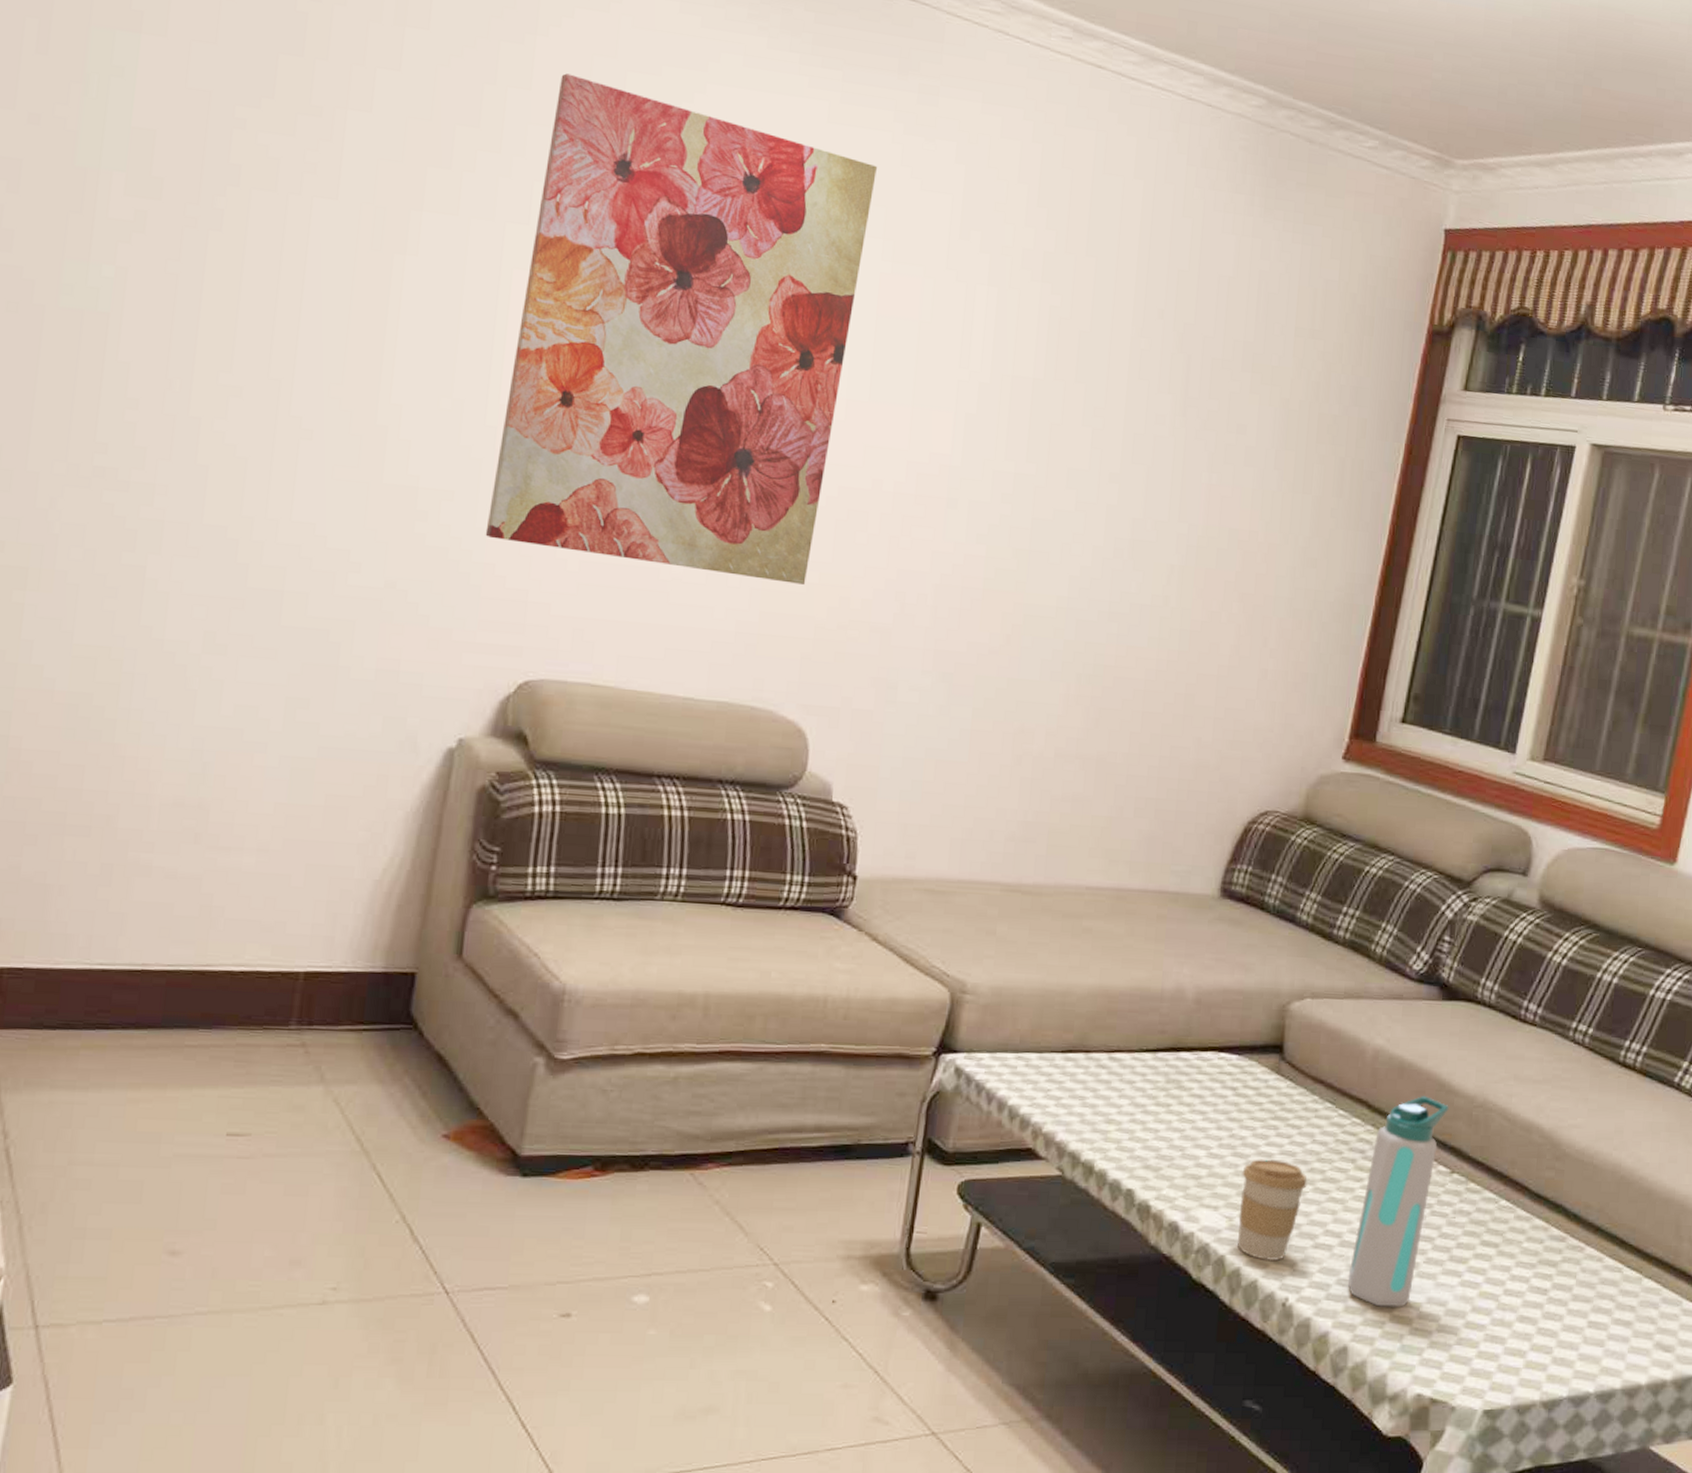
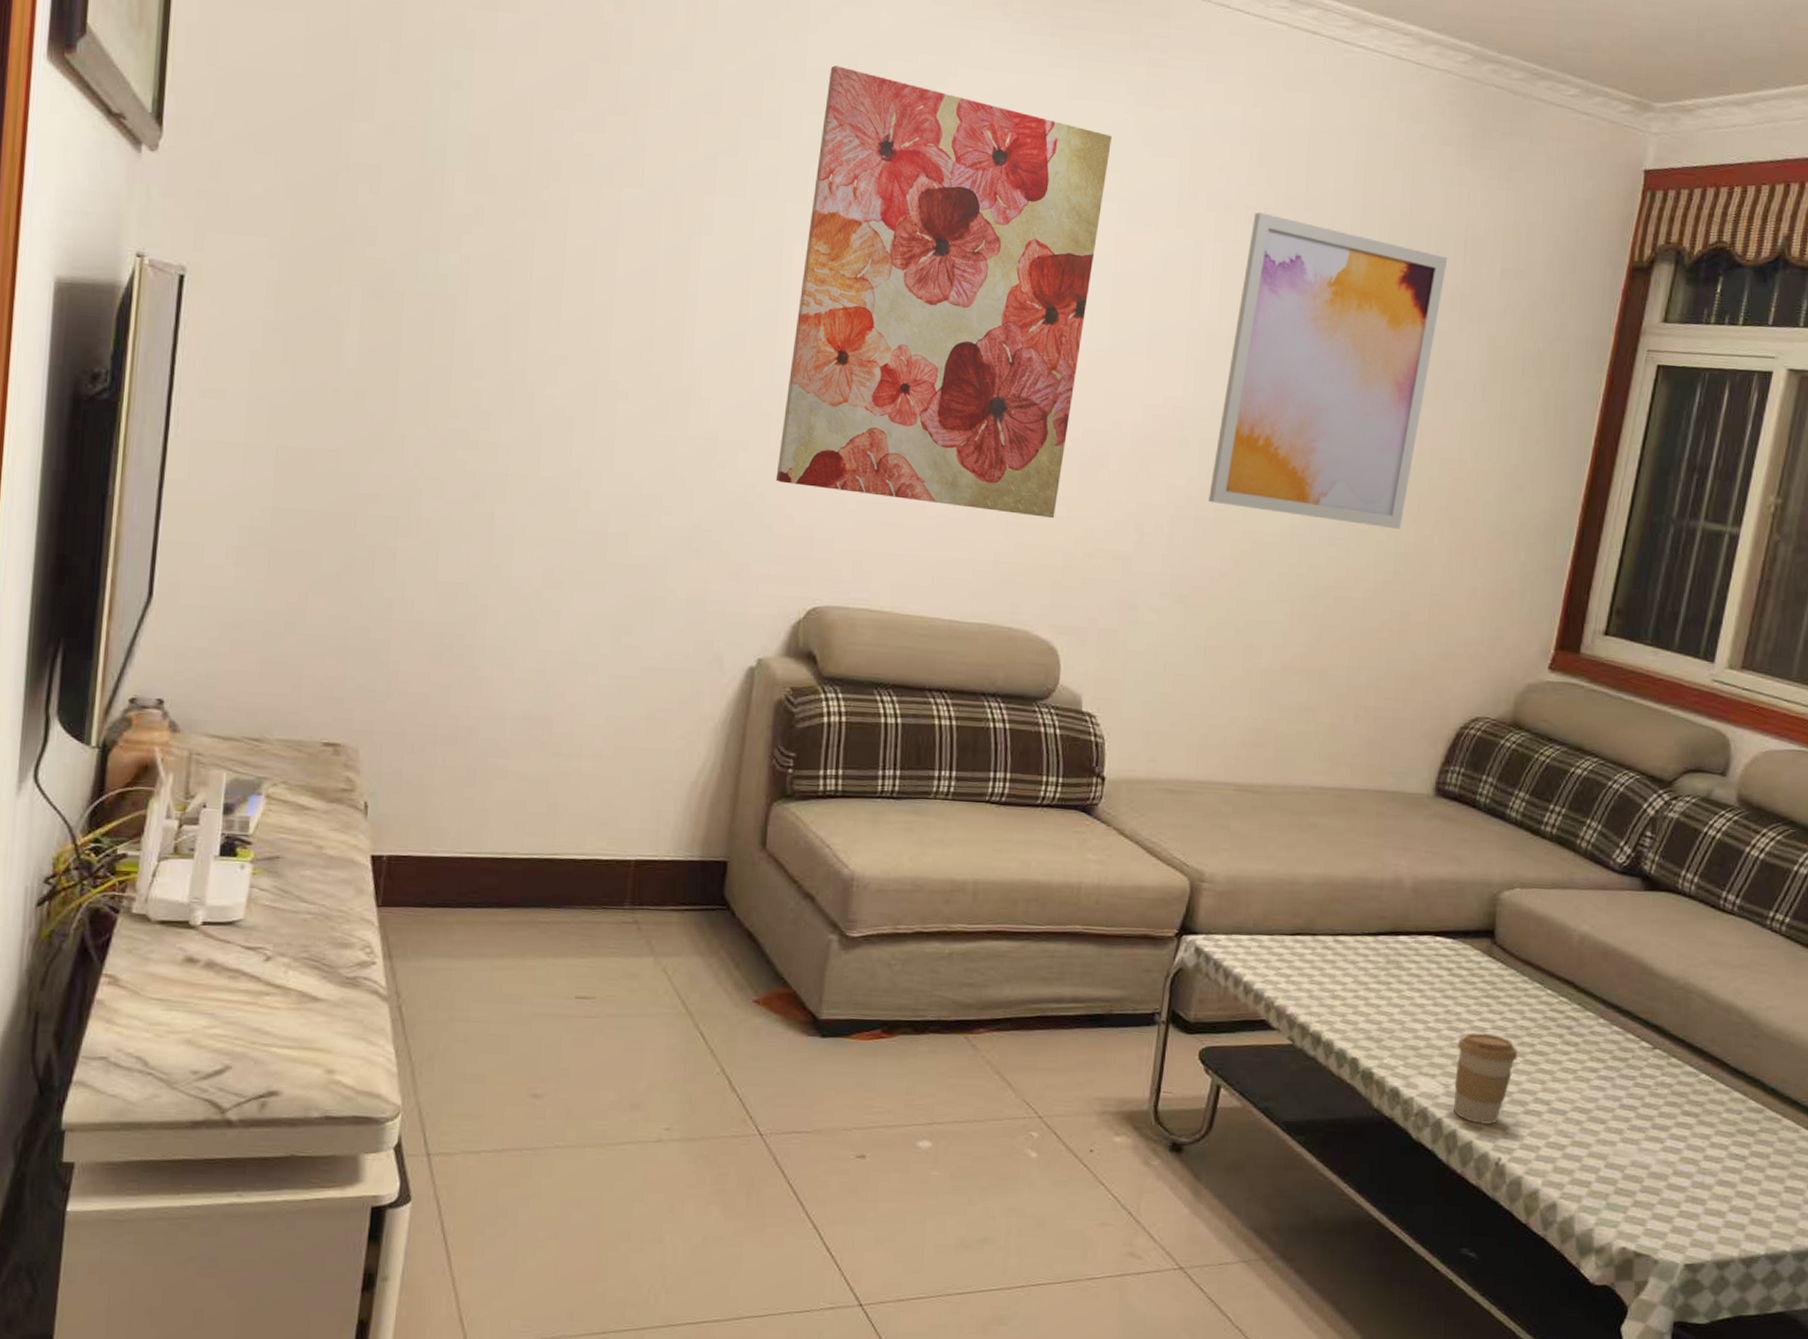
wall art: none [977,256,1239,605] -> present [1209,212,1448,530]
water bottle: present [1348,1095,1449,1307] -> none [1556,977,1651,1169]

